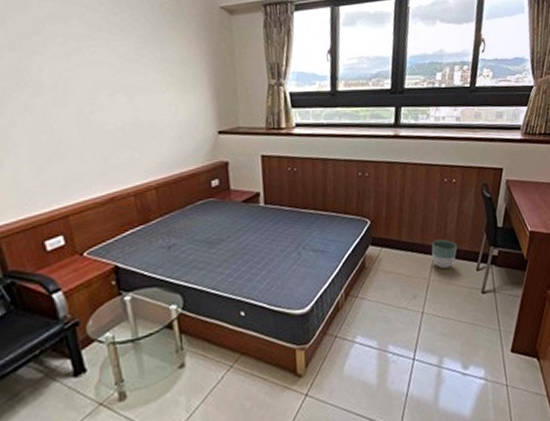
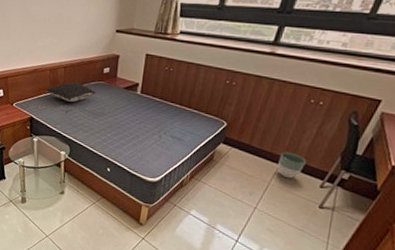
pillow: none [132,204,207,234] -> present [45,81,97,103]

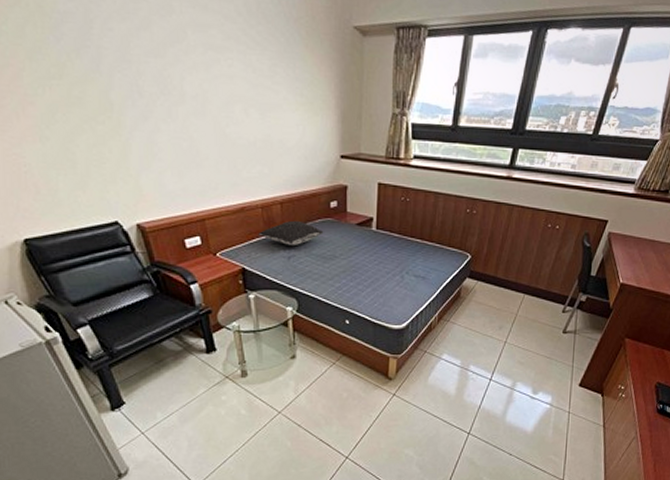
planter: present [277,152,307,179] -> none [522,280,549,307]

